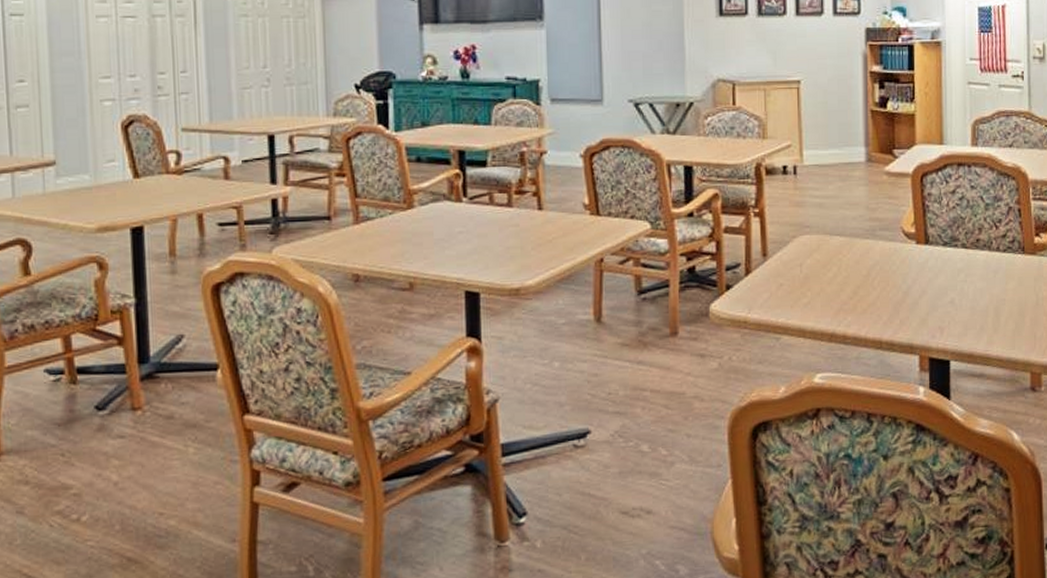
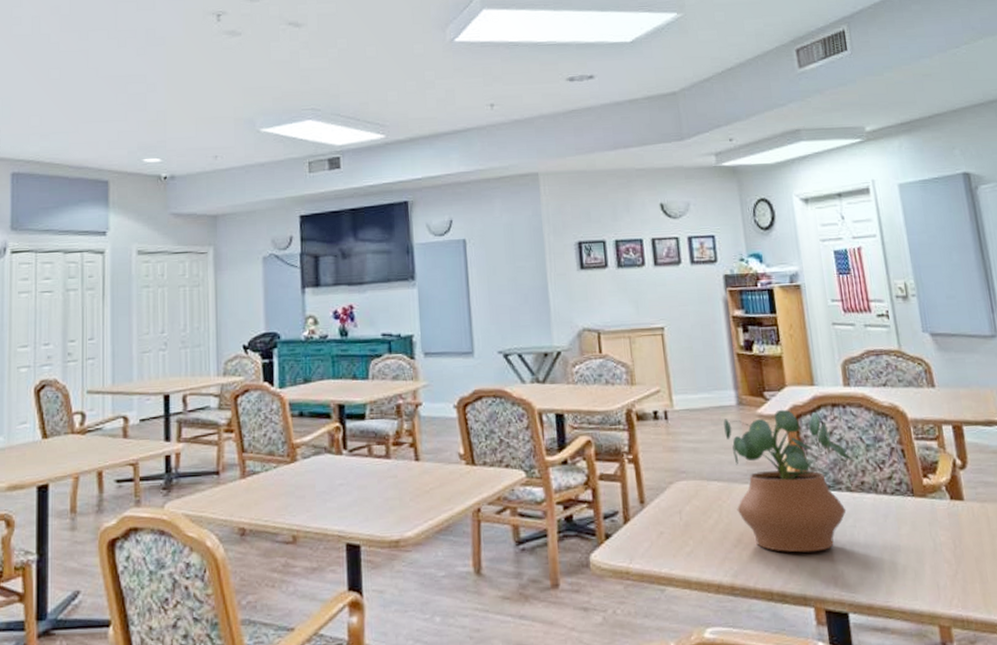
potted plant: none [851,167,972,305] -> present [723,409,853,553]

